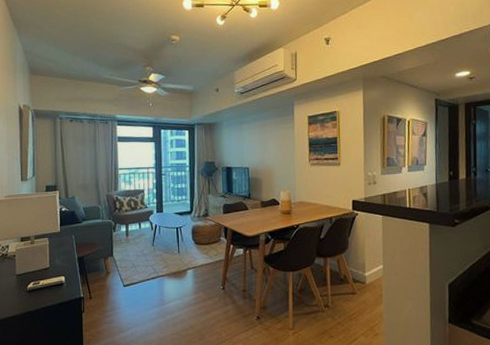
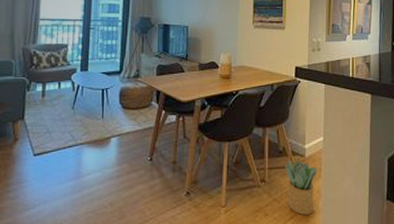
potted plant: none [347,286,379,337] -> present [285,159,318,215]

